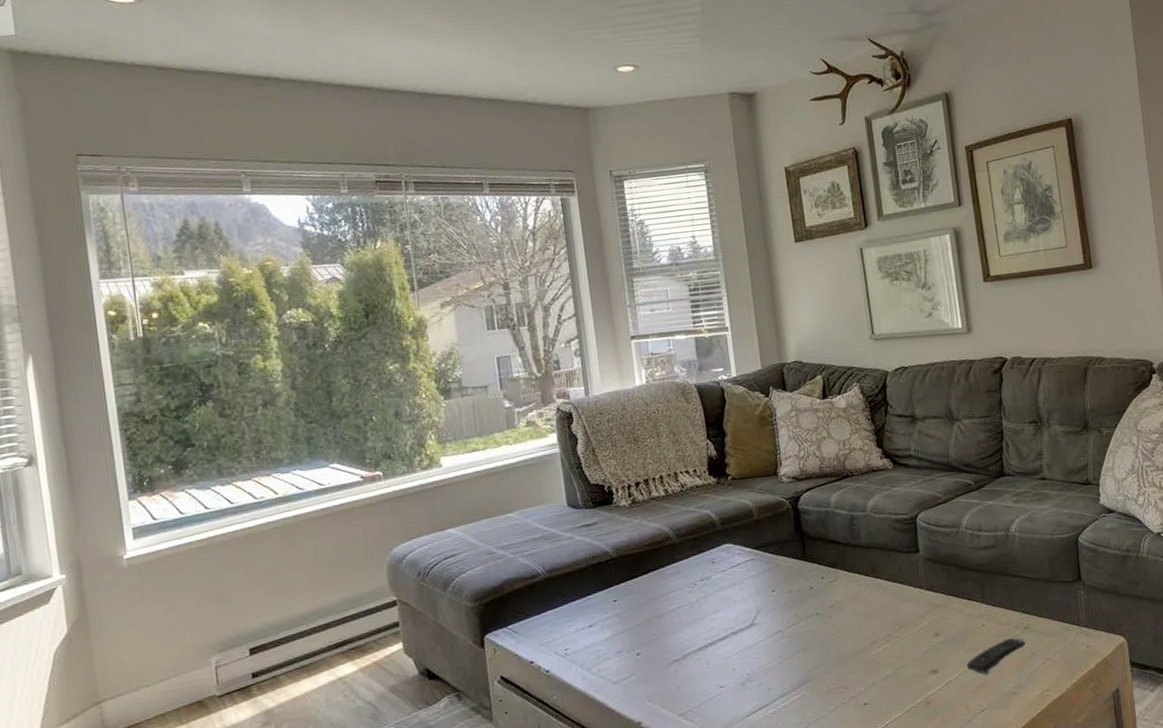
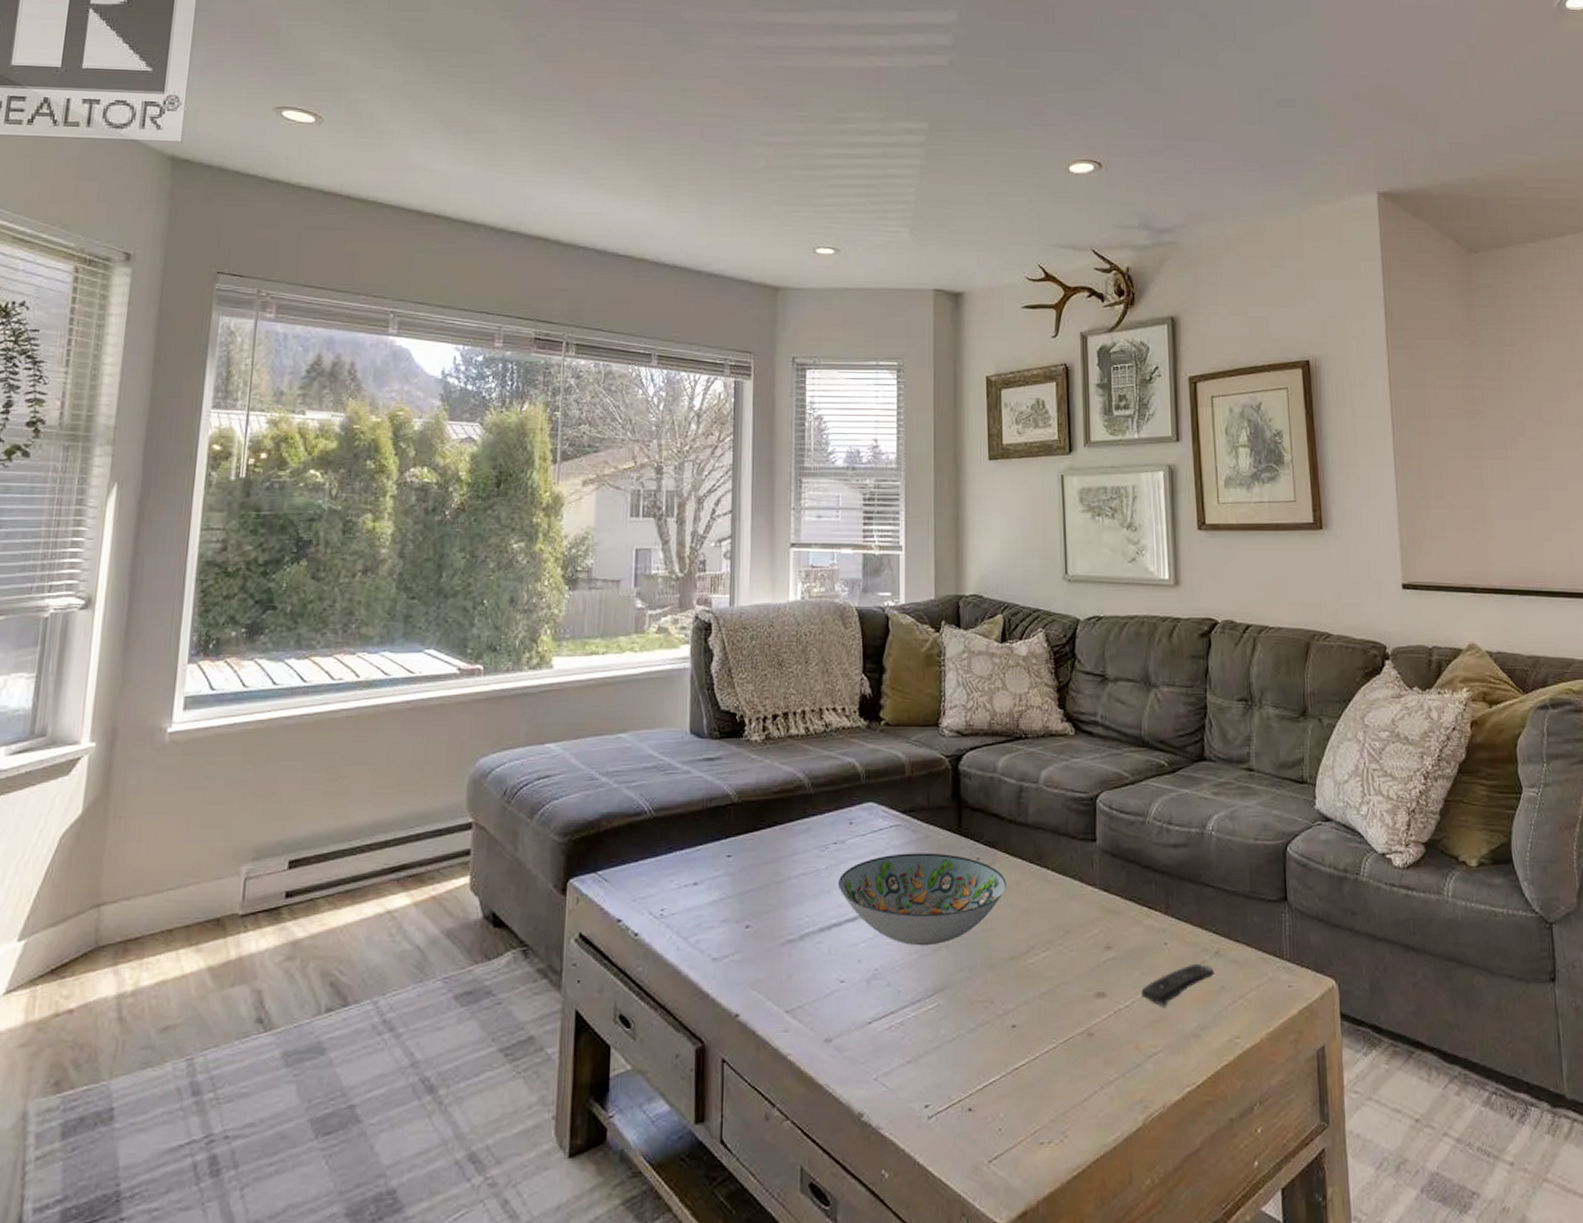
decorative bowl: none [708,577,848,653] -> present [837,853,1006,946]

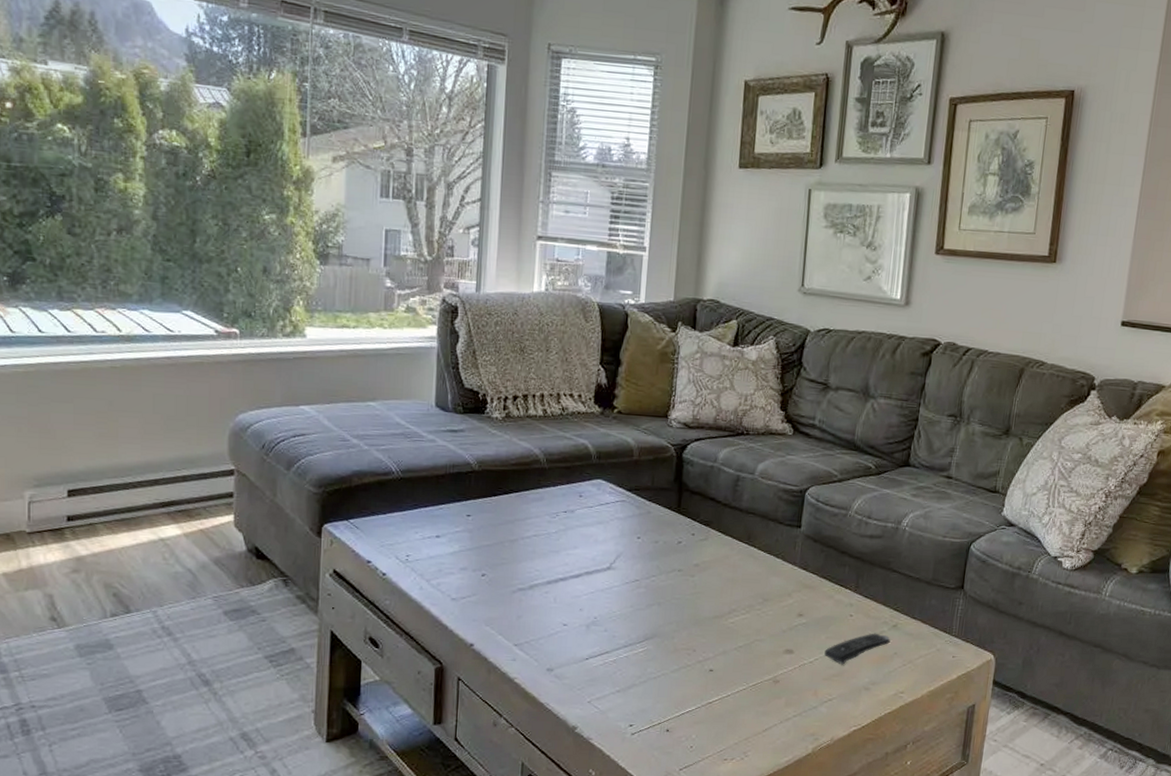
decorative bowl: present [837,853,1006,946] -> none [565,525,717,602]

